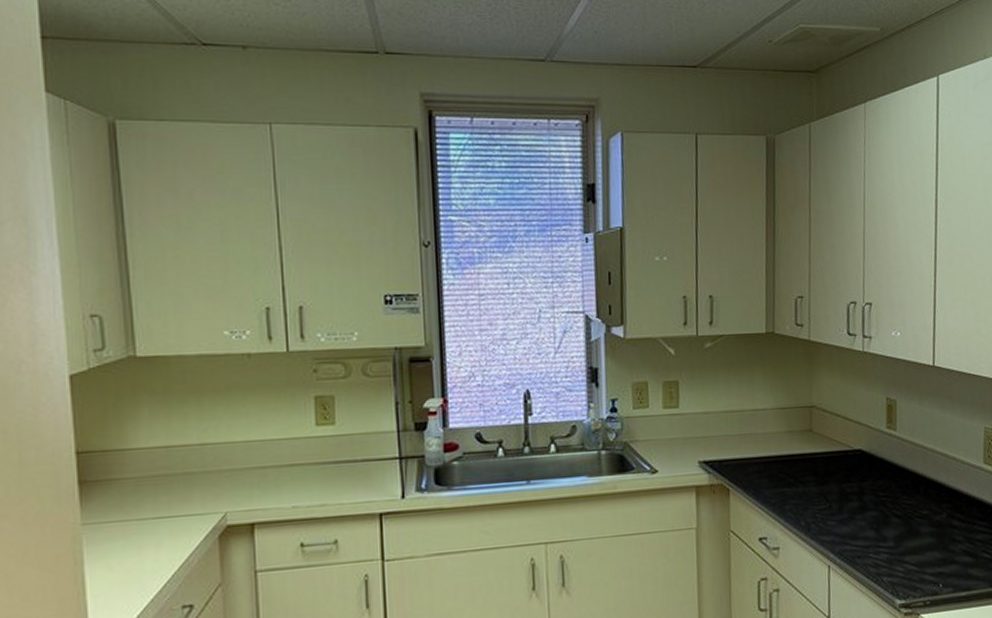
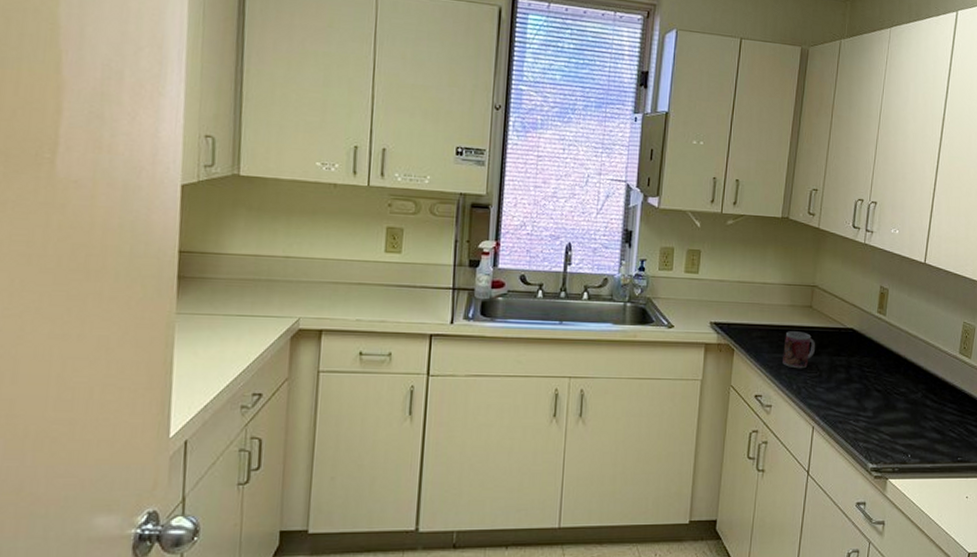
mug: none [785,460,822,503] -> present [783,331,816,369]

